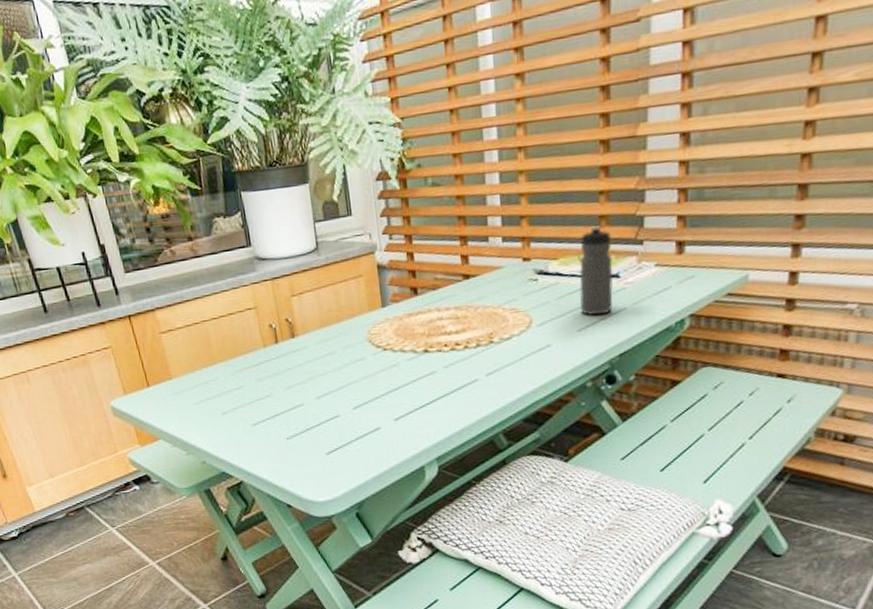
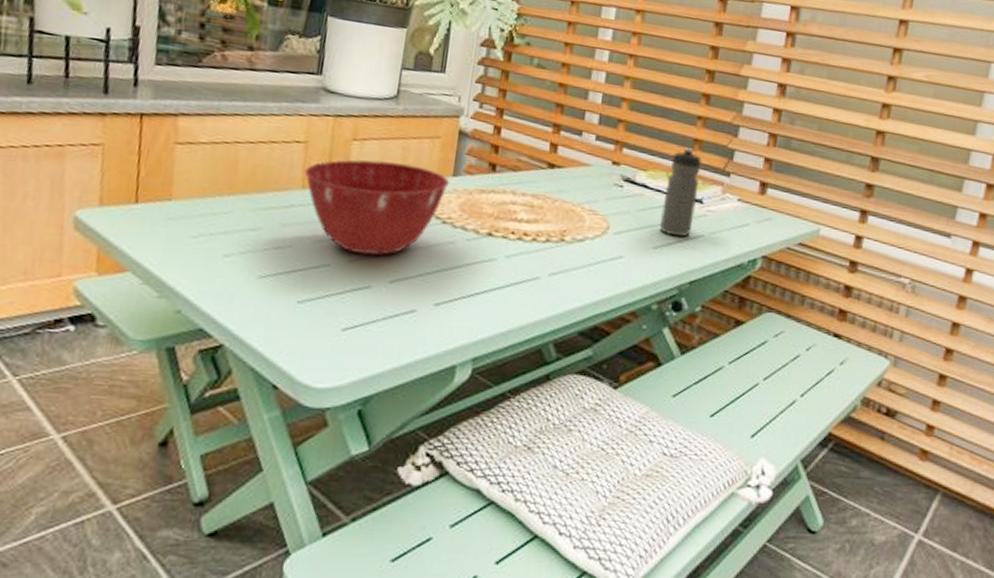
mixing bowl: none [261,306,381,391] -> present [304,159,450,256]

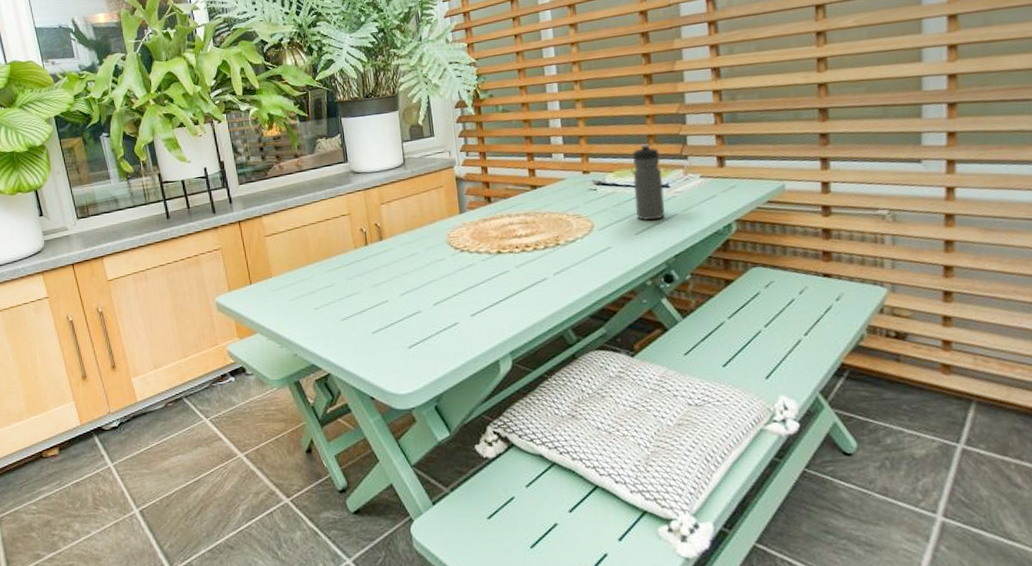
mixing bowl: present [304,159,450,256] -> none [353,212,459,289]

